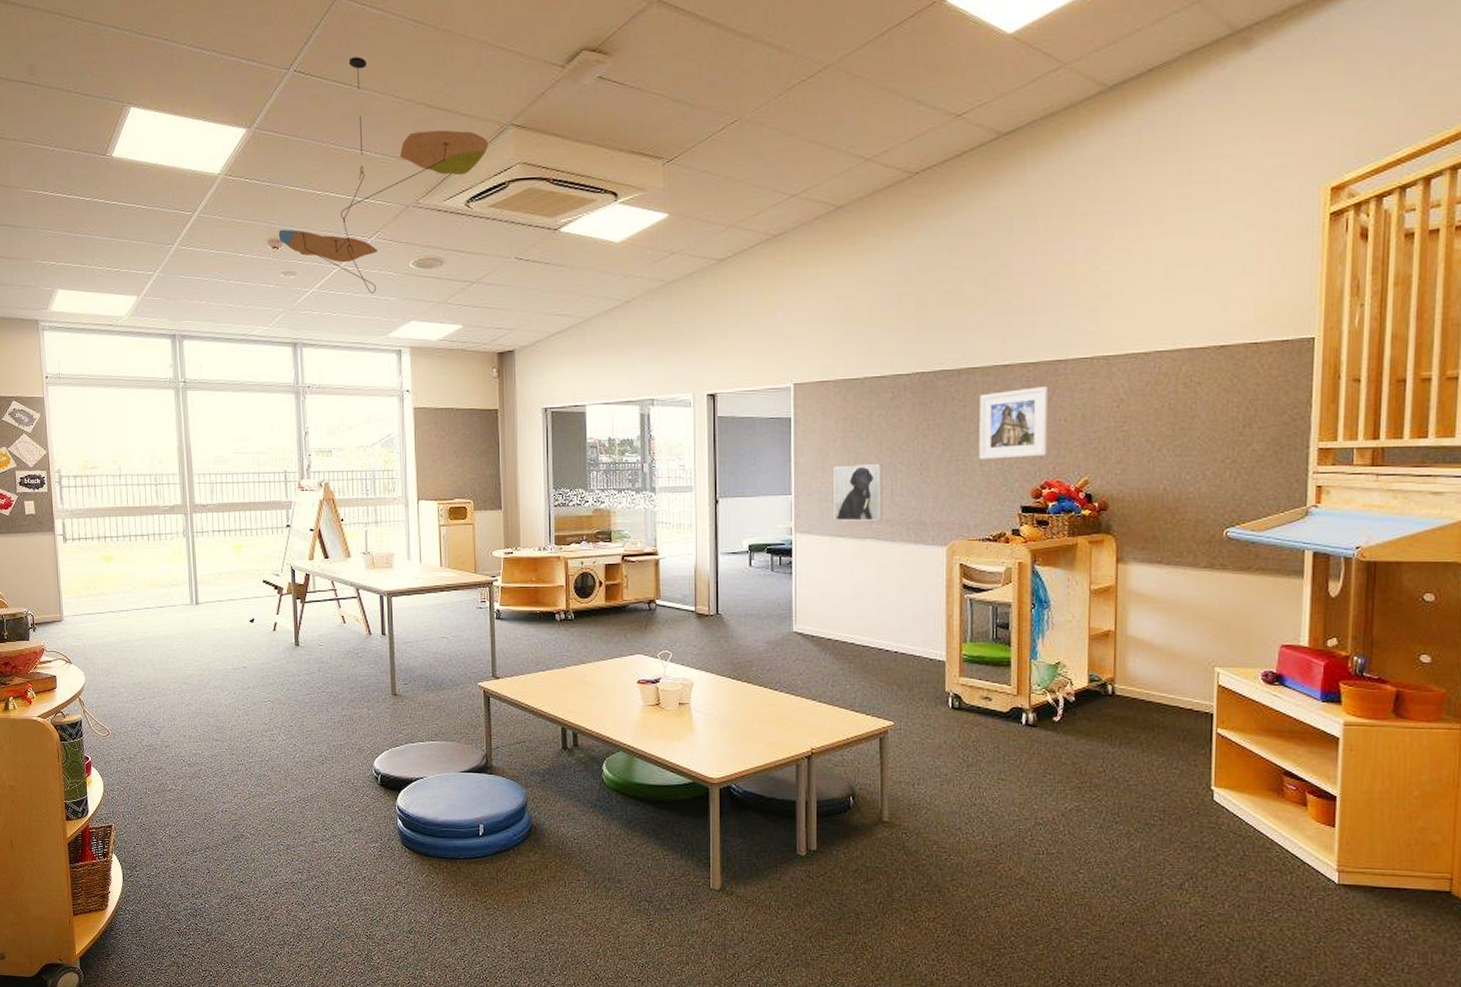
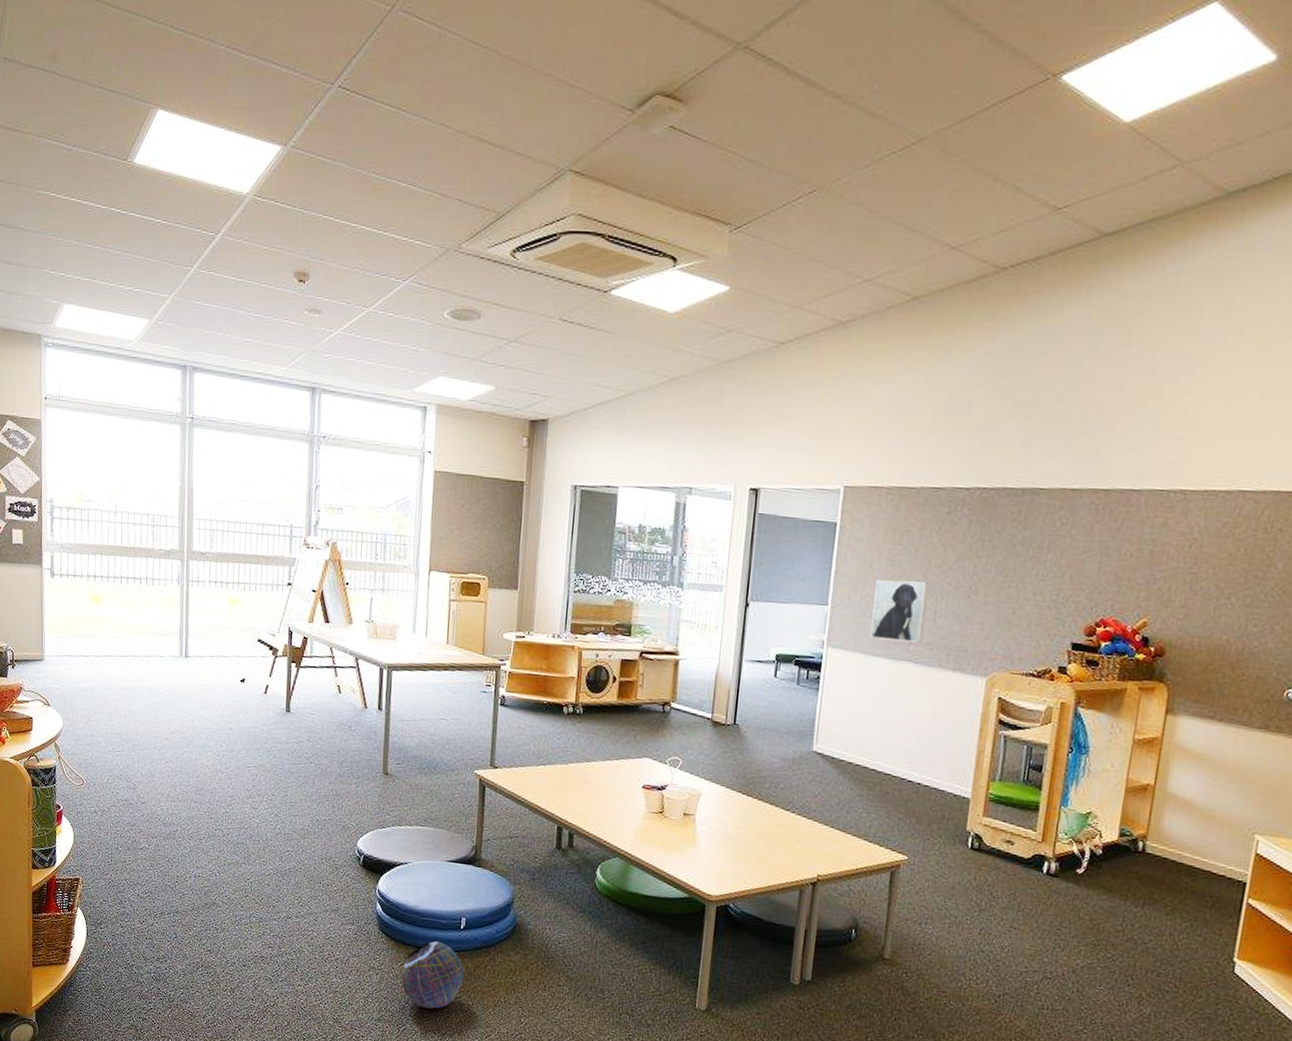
ceiling mobile: present [278,56,488,294] -> none [306,77,542,342]
decorative ball: none [427,849,487,916] -> present [401,940,464,1009]
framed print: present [979,387,1049,459] -> none [1033,516,1118,592]

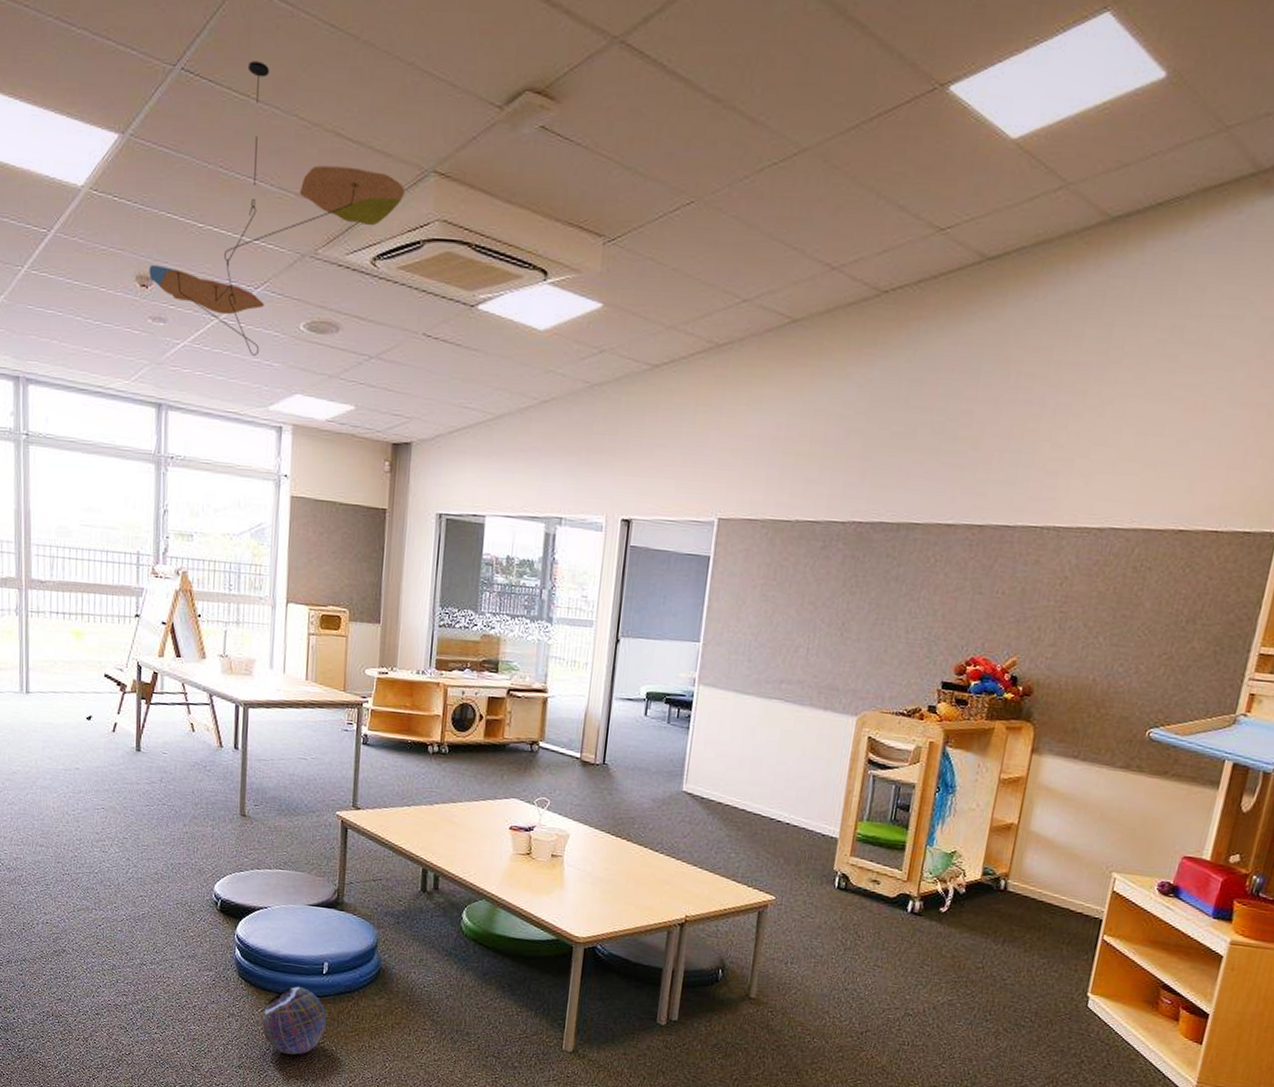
ceiling mobile: none [306,77,542,342] -> present [148,61,404,356]
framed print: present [870,580,928,643] -> none [741,616,801,681]

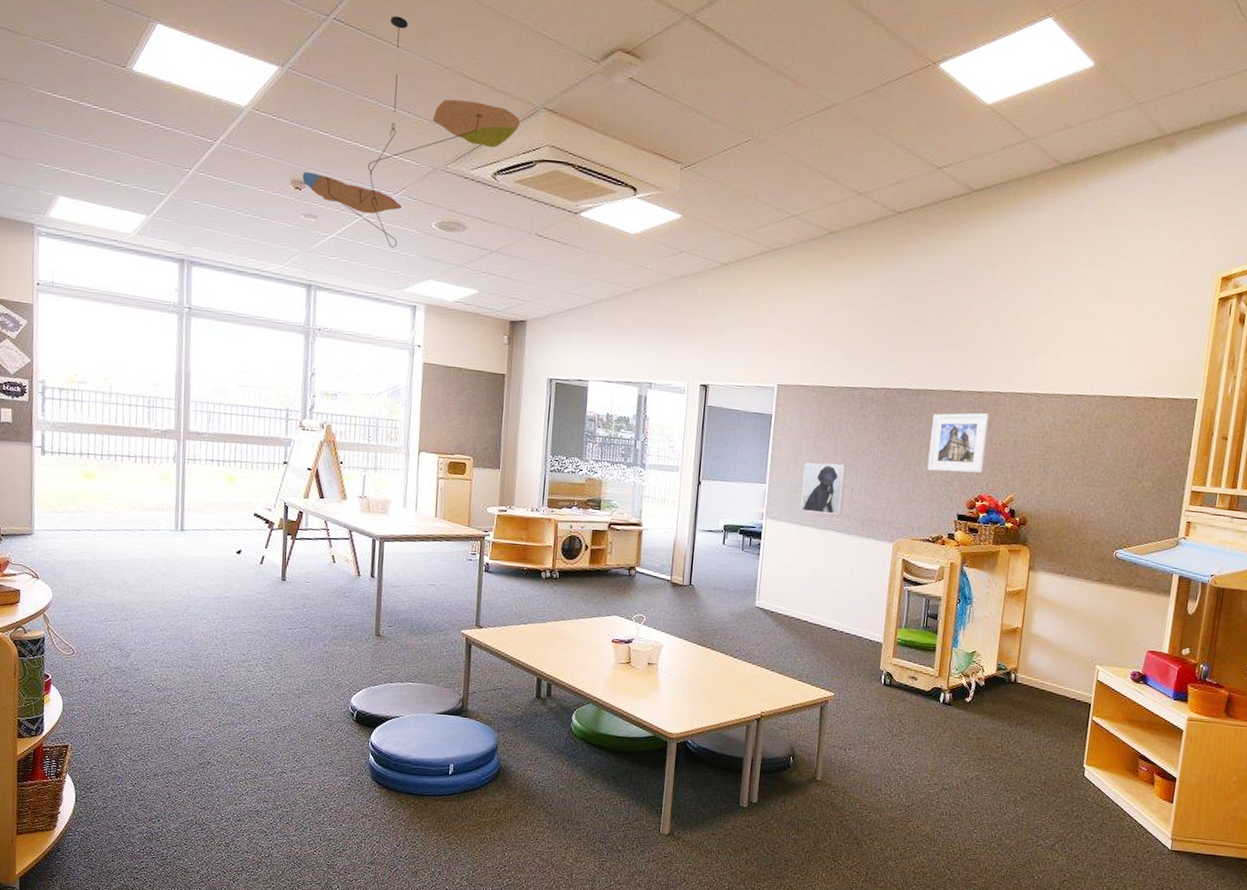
decorative ball: present [262,986,327,1055] -> none [393,786,452,850]
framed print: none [741,616,801,681] -> present [800,463,846,515]
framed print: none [905,552,992,631] -> present [927,413,990,474]

